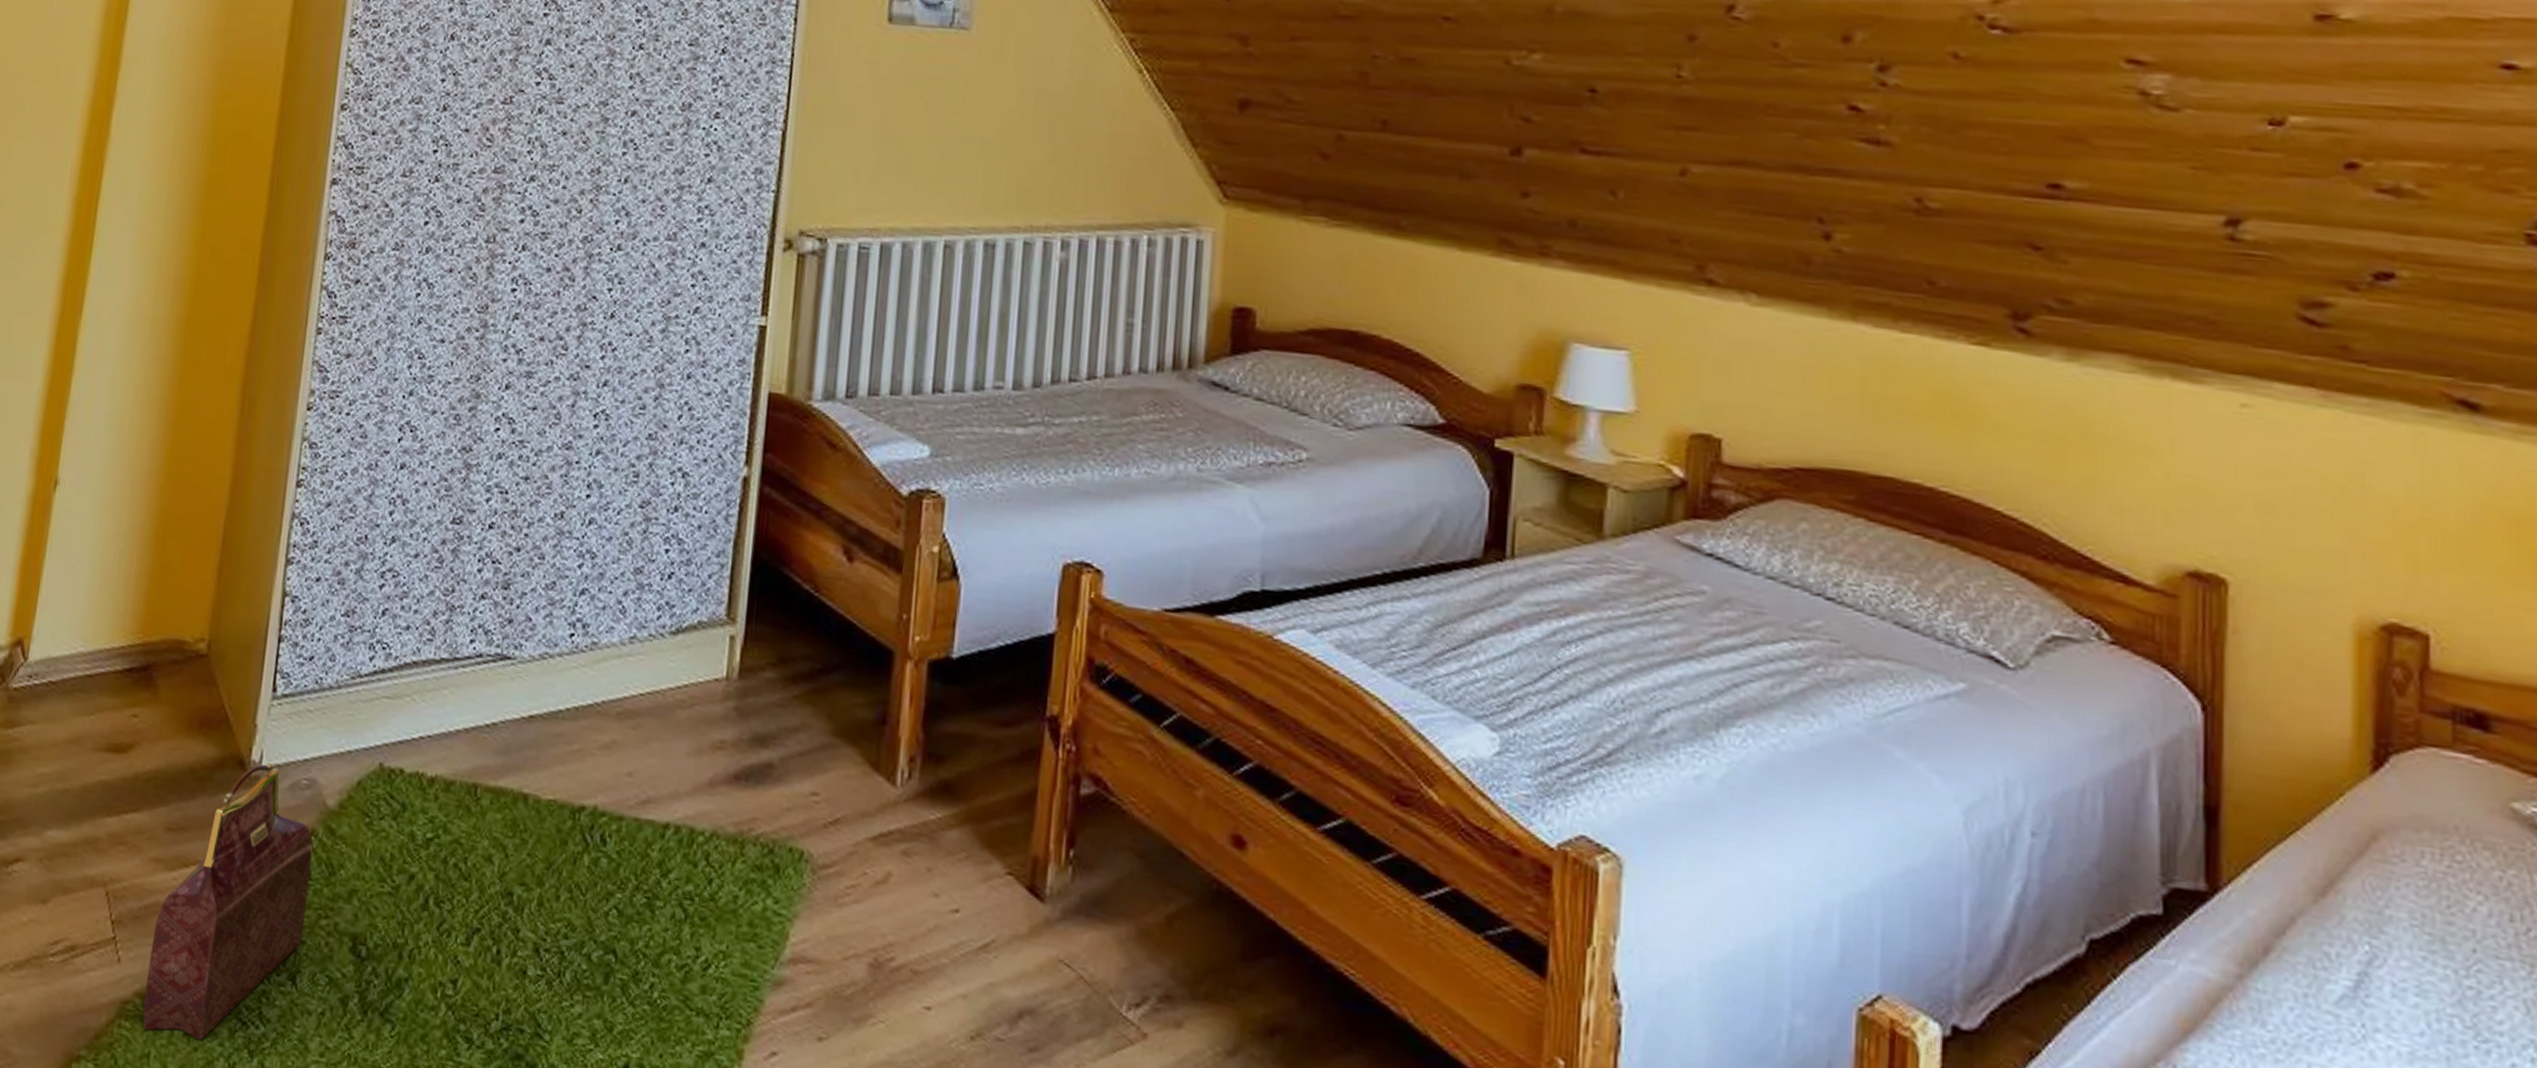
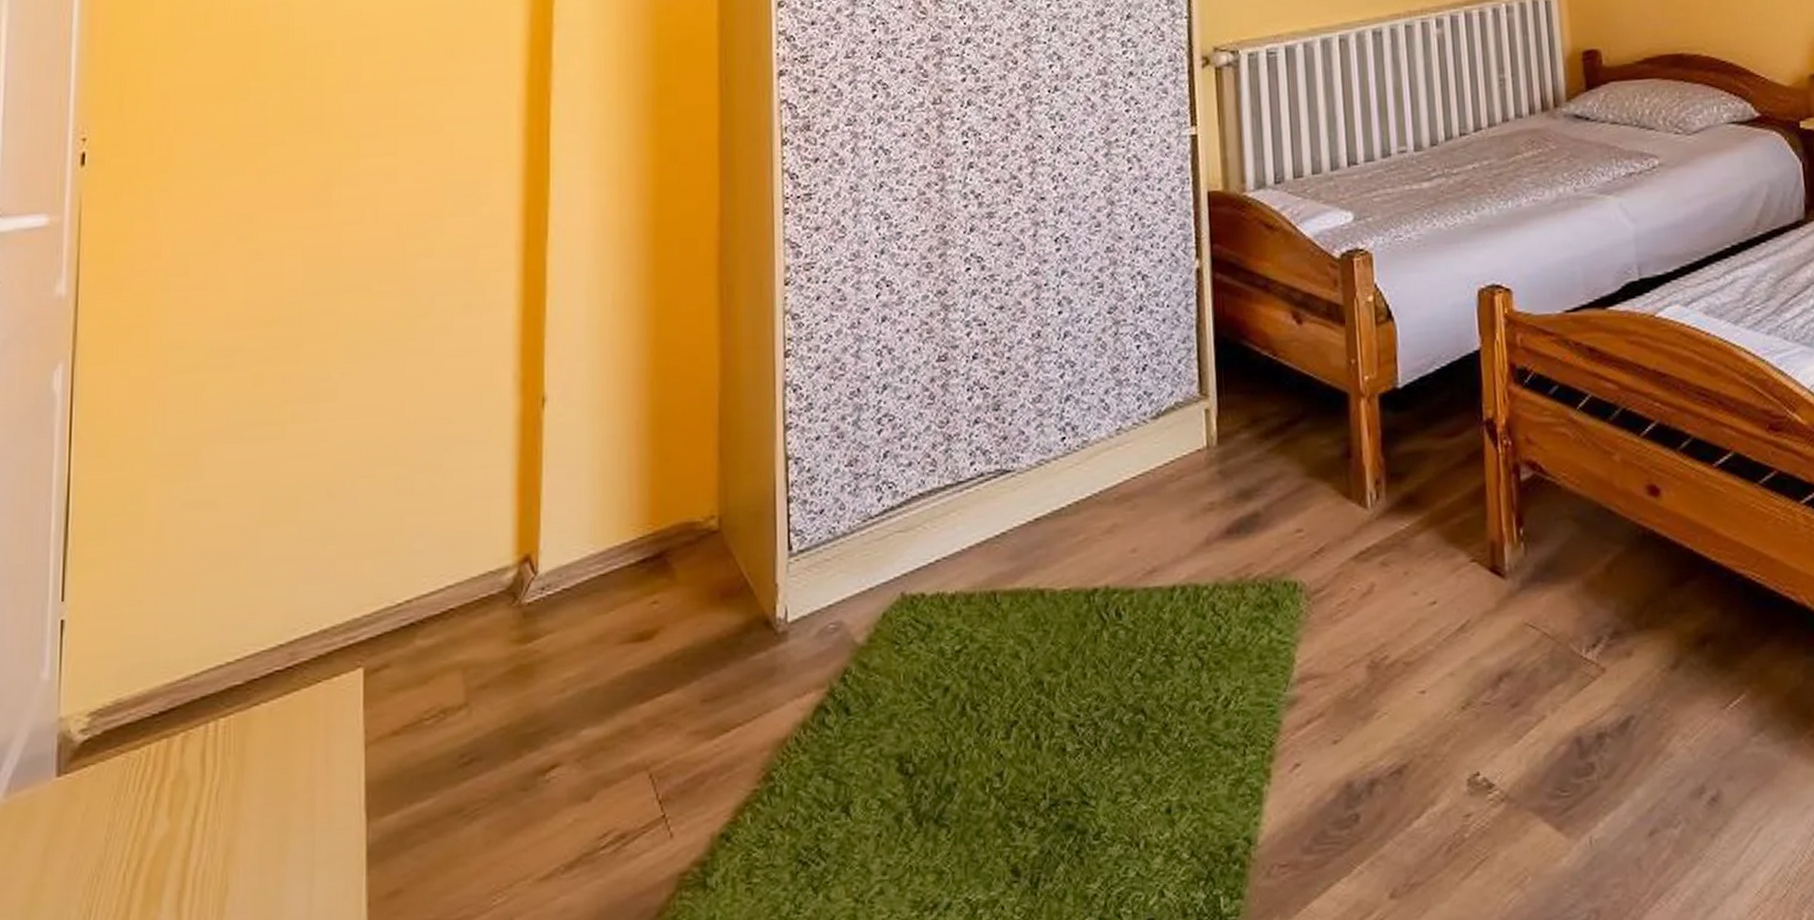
handbag: present [142,763,313,1040] -> none [702,617,850,895]

